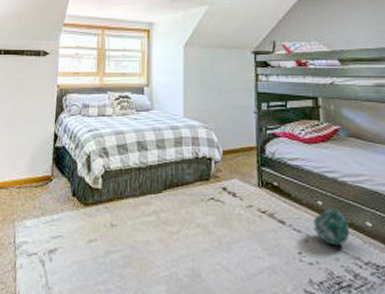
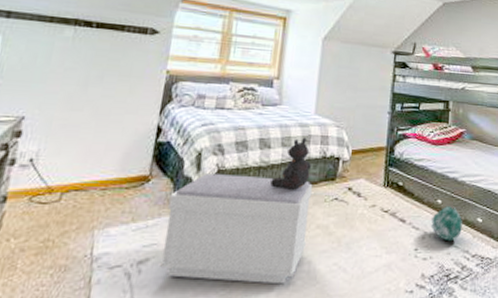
bench: none [65,174,189,280] -> present [158,174,313,285]
teddy bear: none [151,139,185,190] -> present [270,137,311,190]

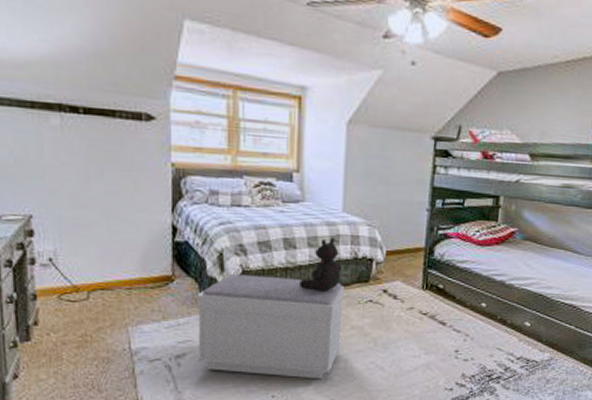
ball: present [430,206,462,242] -> none [473,310,508,344]

